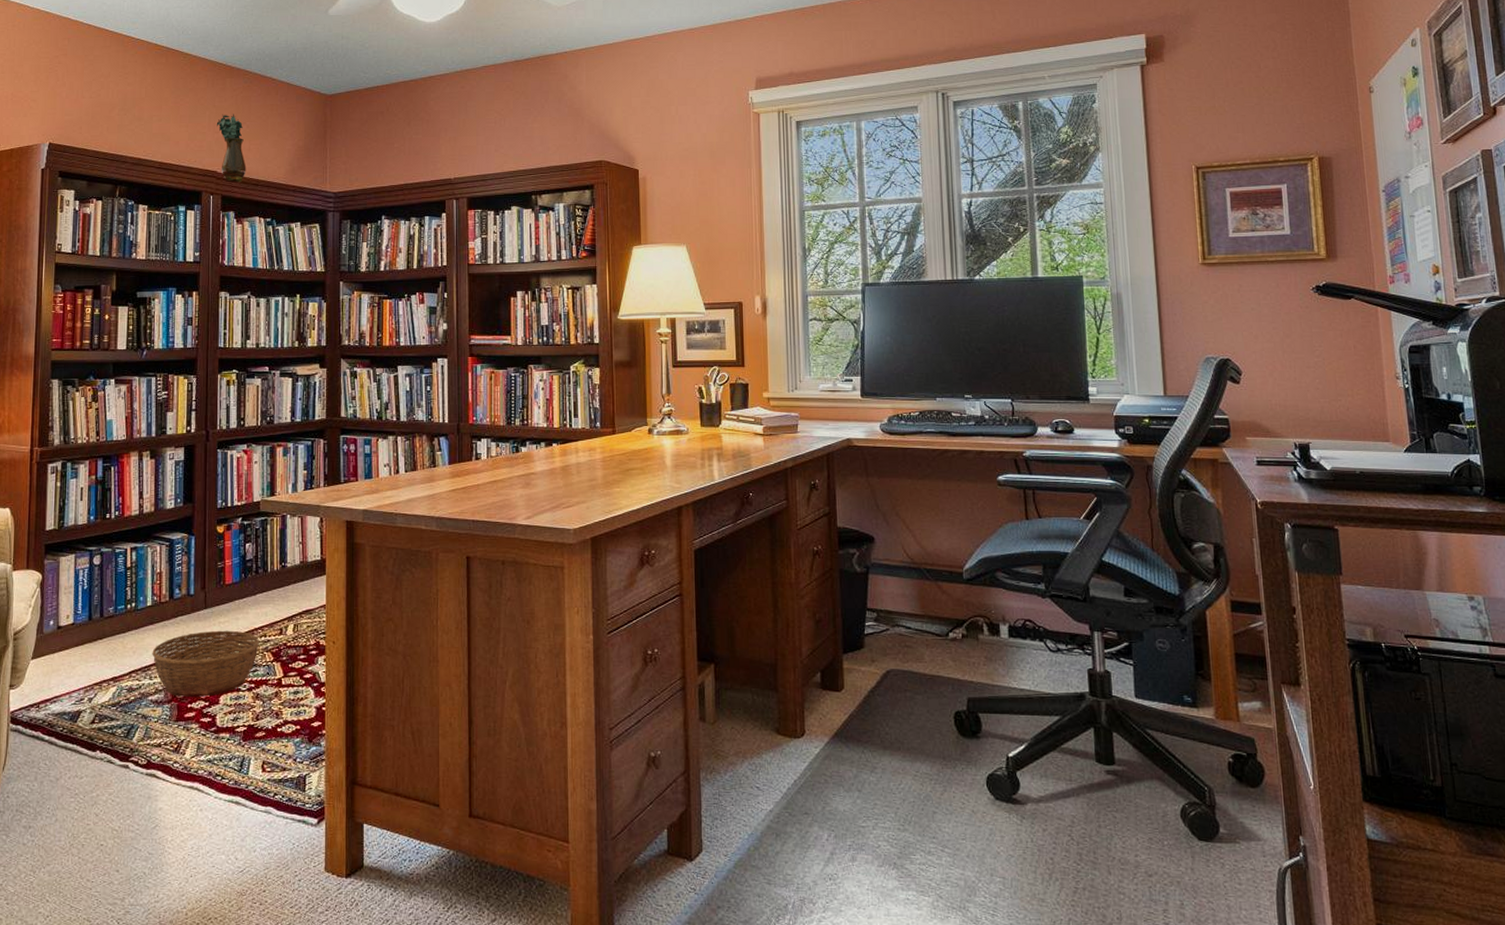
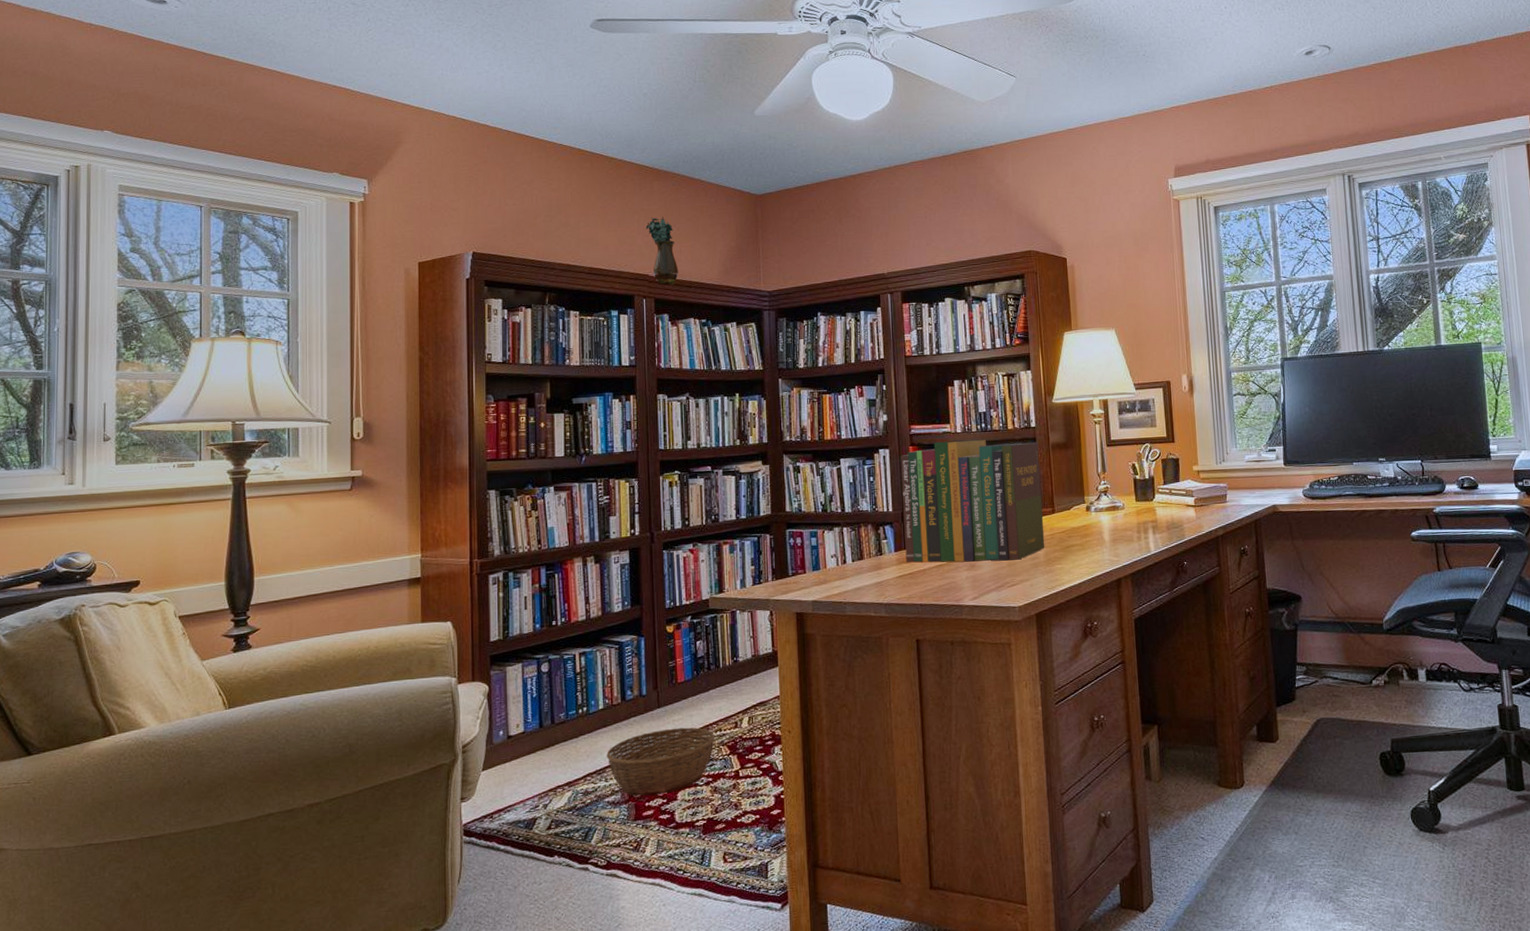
books: none [458,353,604,480] -> present [900,439,1045,563]

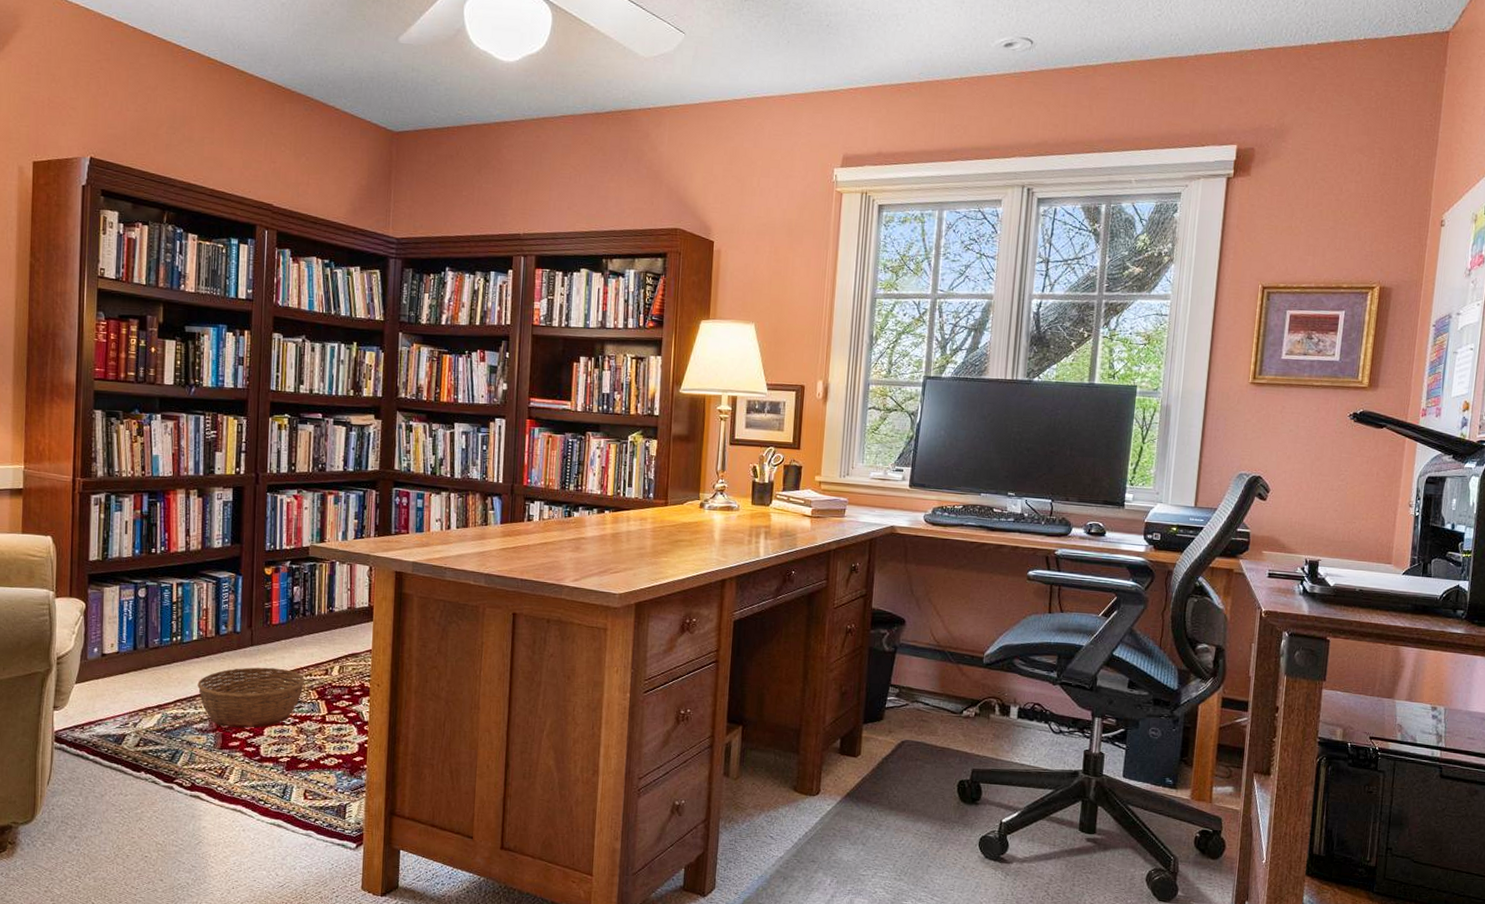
vase: present [645,216,679,286] -> none [273,142,305,219]
books: present [900,439,1045,563] -> none [511,419,659,548]

